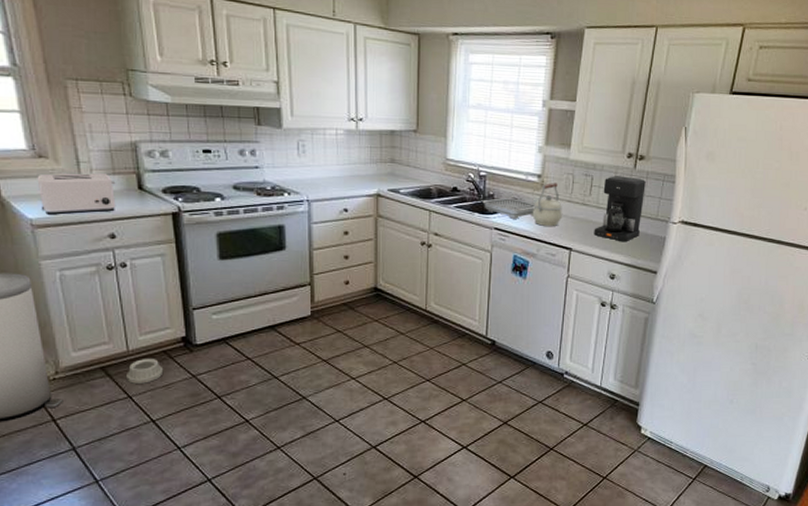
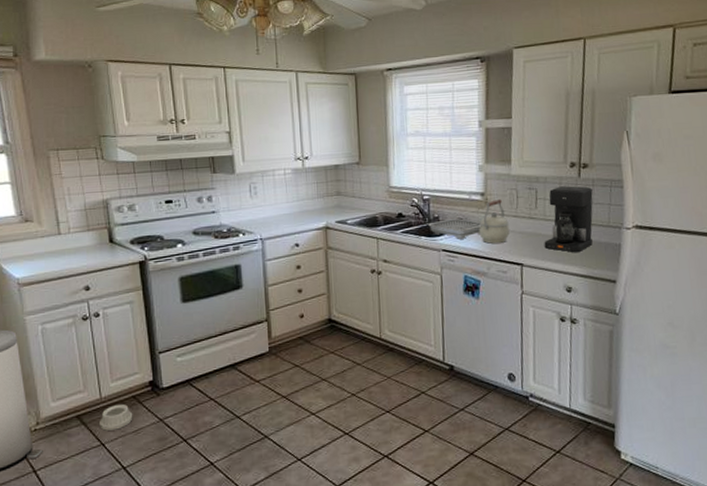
toaster: present [37,172,116,215] -> none [23,230,91,273]

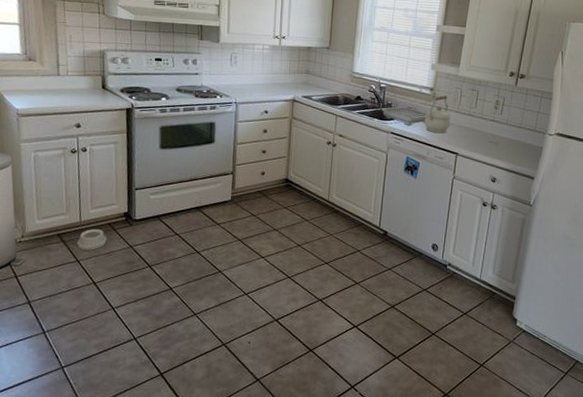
coffee maker: present [544,186,593,253] -> none [478,91,526,150]

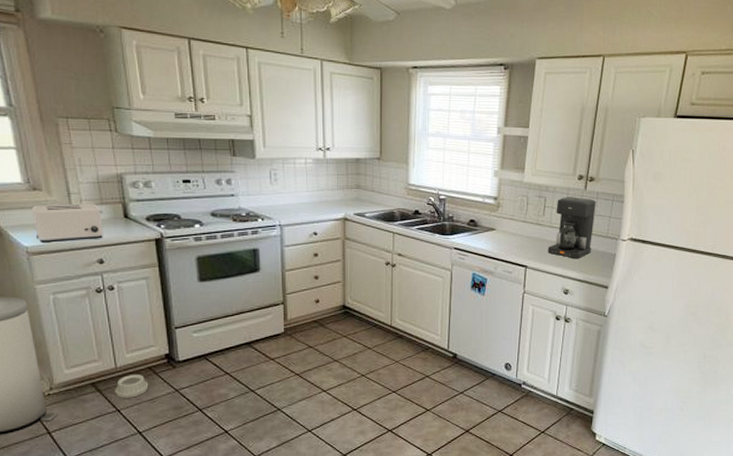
toaster: none [25,73,85,107] -> present [31,202,104,243]
dish rack: present [381,107,427,125] -> none [442,220,492,239]
kettle: present [424,95,451,133] -> none [489,204,519,245]
coffee maker: none [478,91,526,150] -> present [548,197,596,259]

